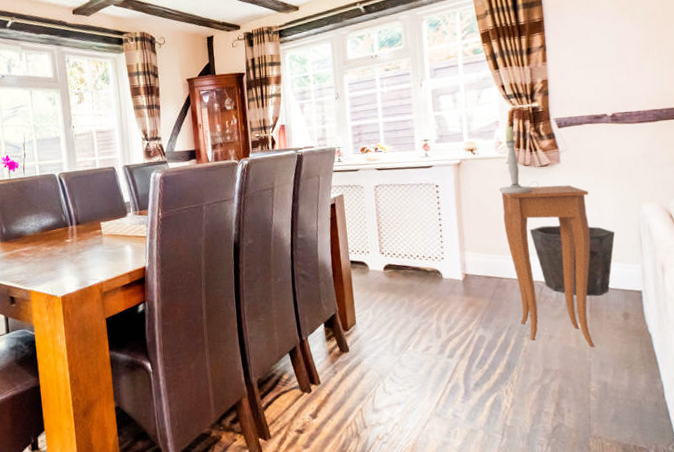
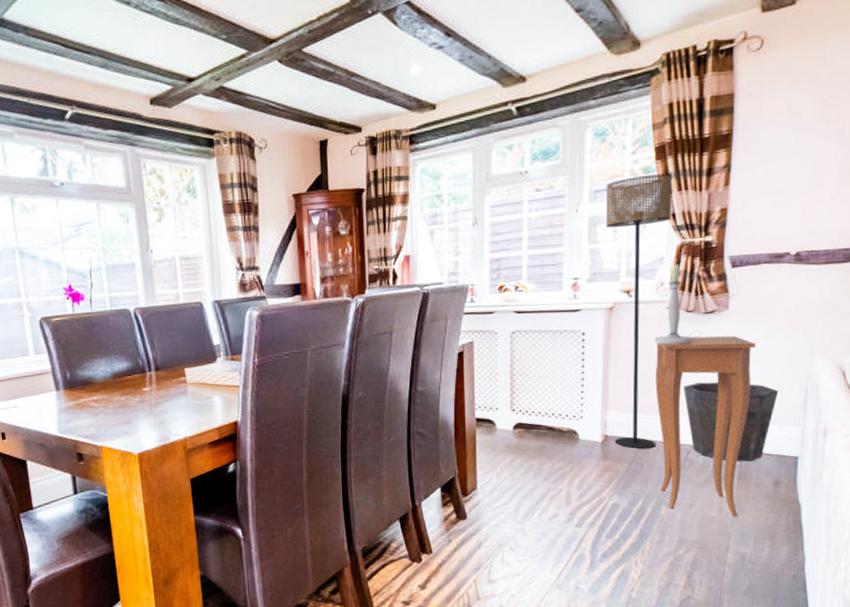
floor lamp: none [443,53,512,286] -> present [605,173,672,449]

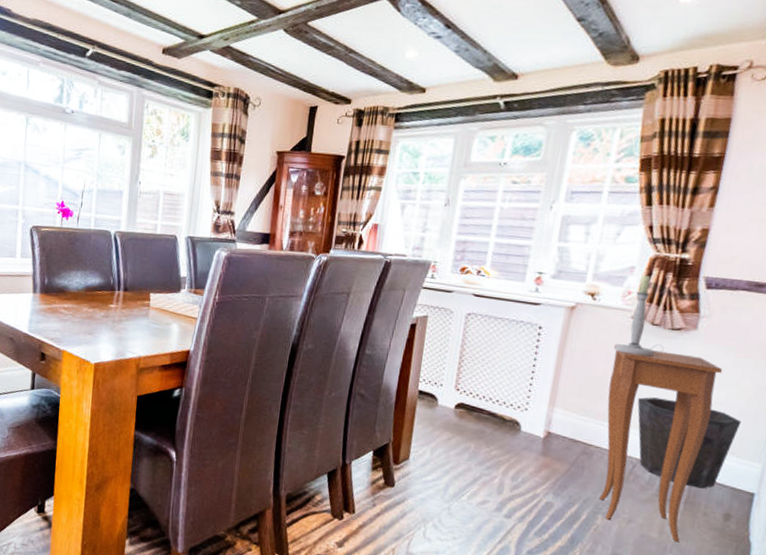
floor lamp: present [605,173,672,449] -> none [557,184,654,454]

